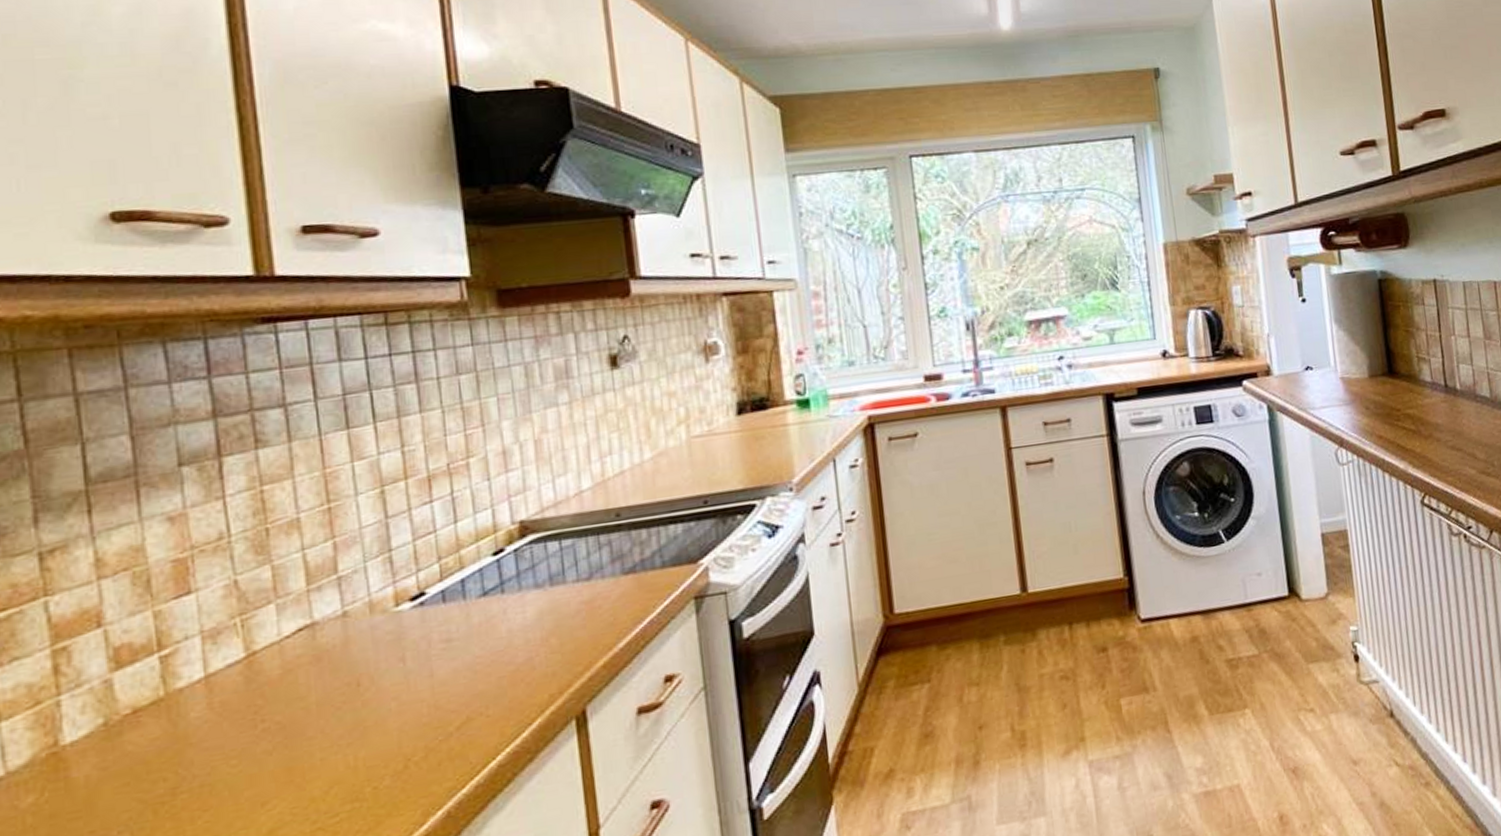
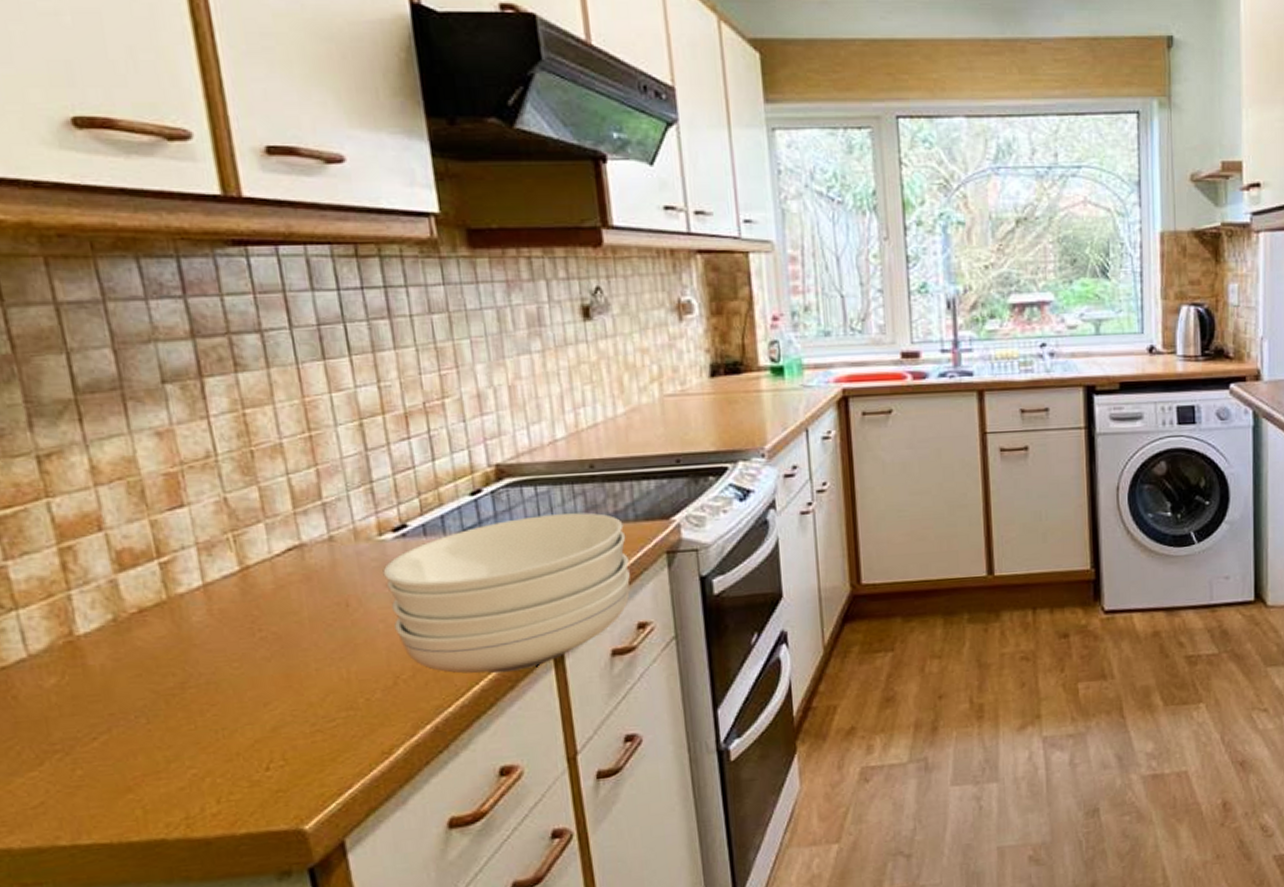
bowl: none [398,563,657,750] -> present [382,512,630,674]

